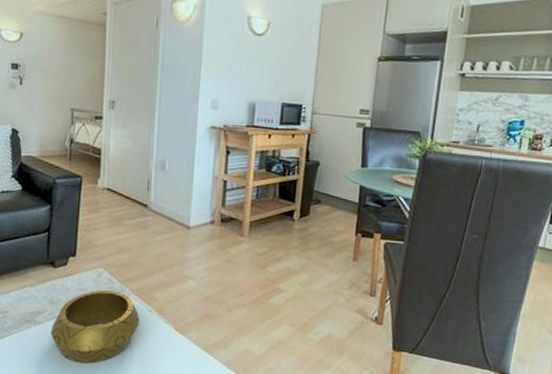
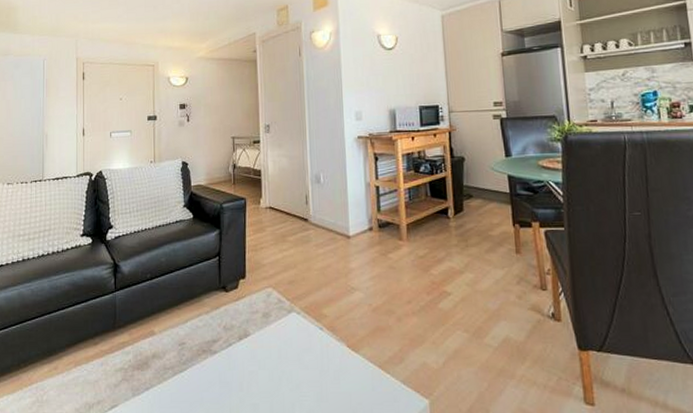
decorative bowl: present [51,290,139,364] -> none [227,310,312,393]

